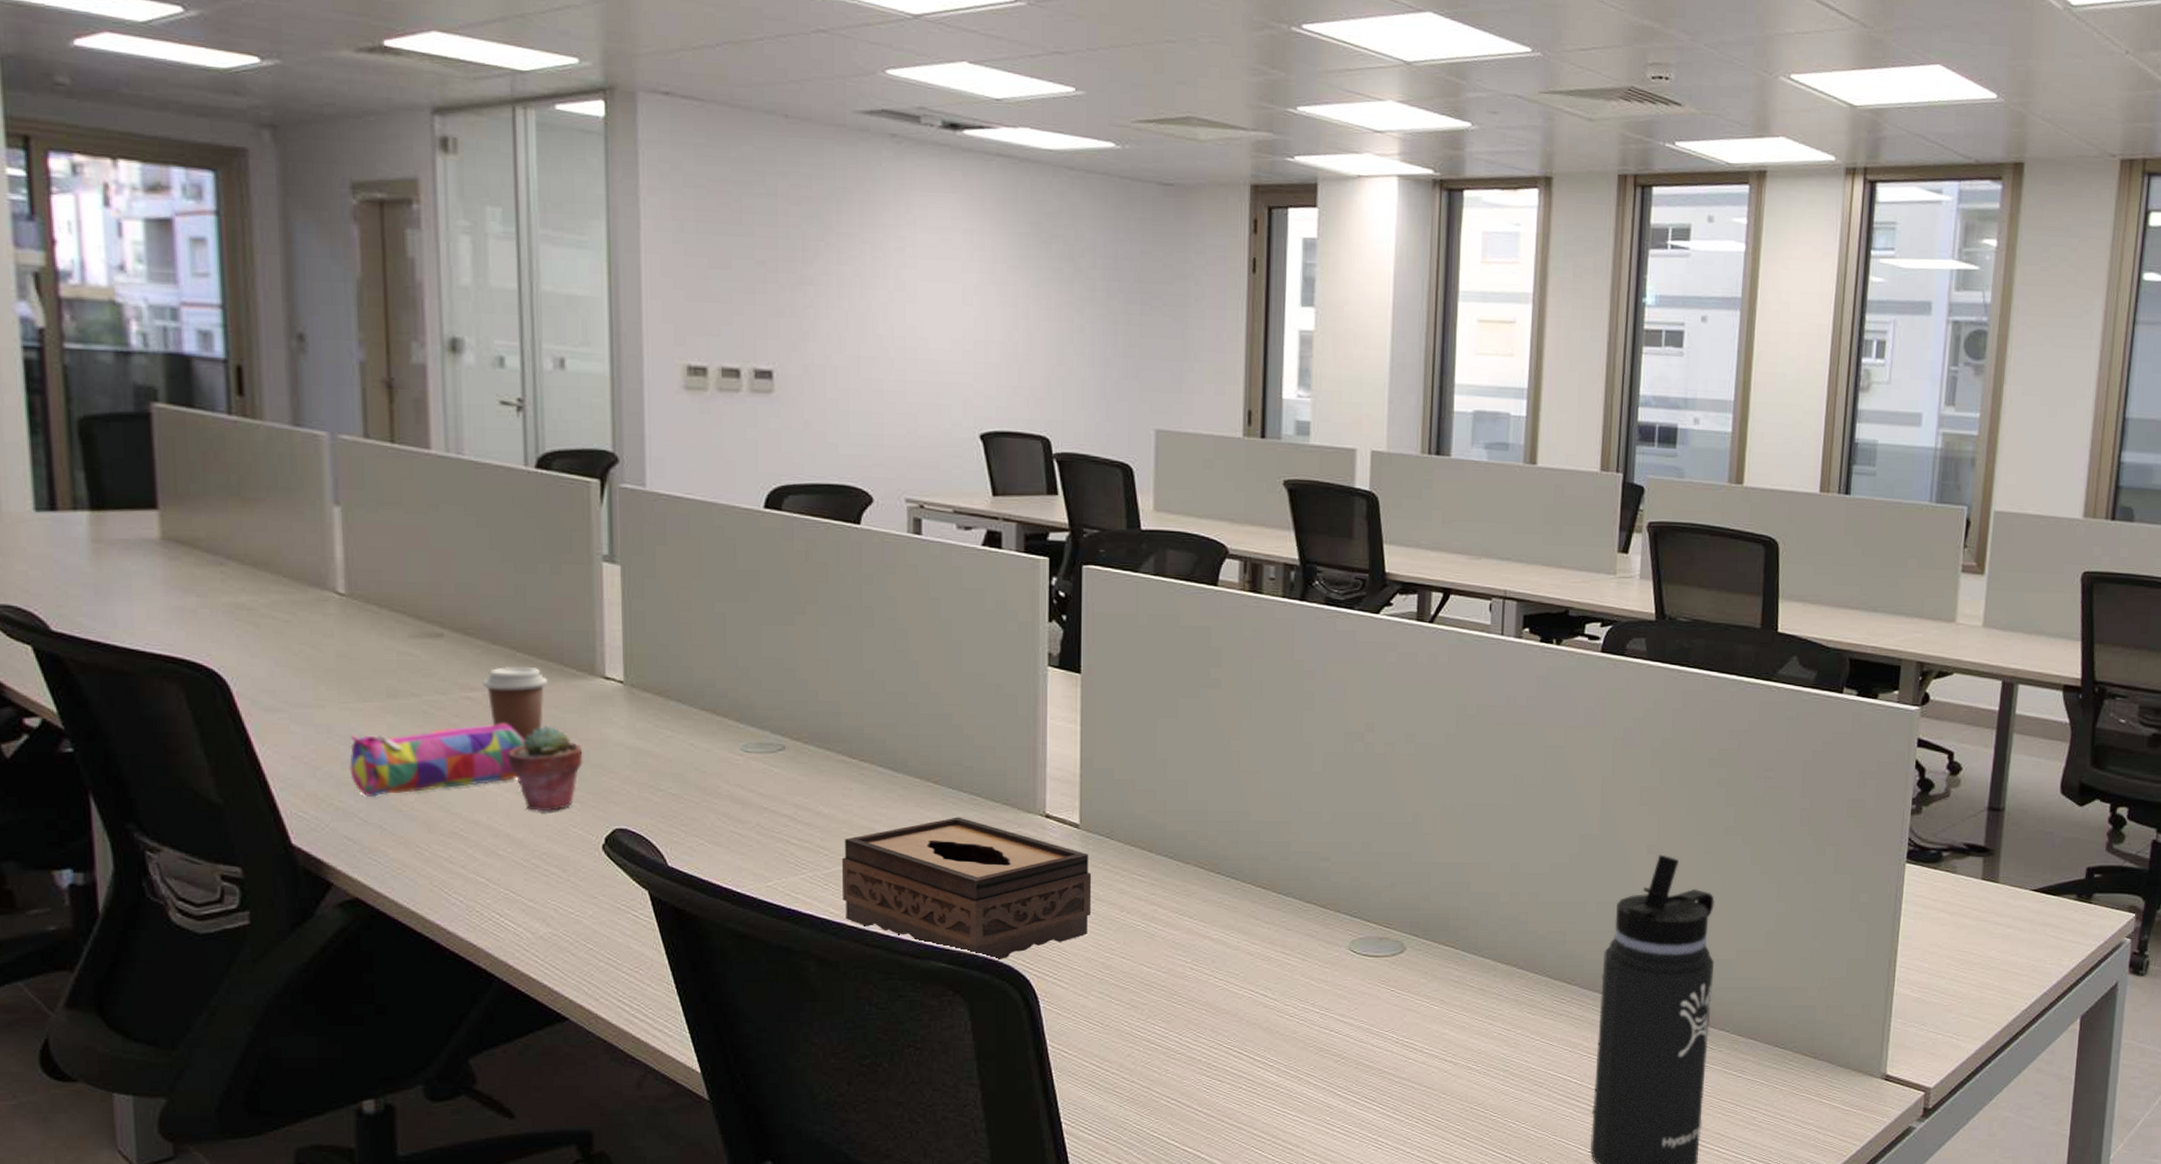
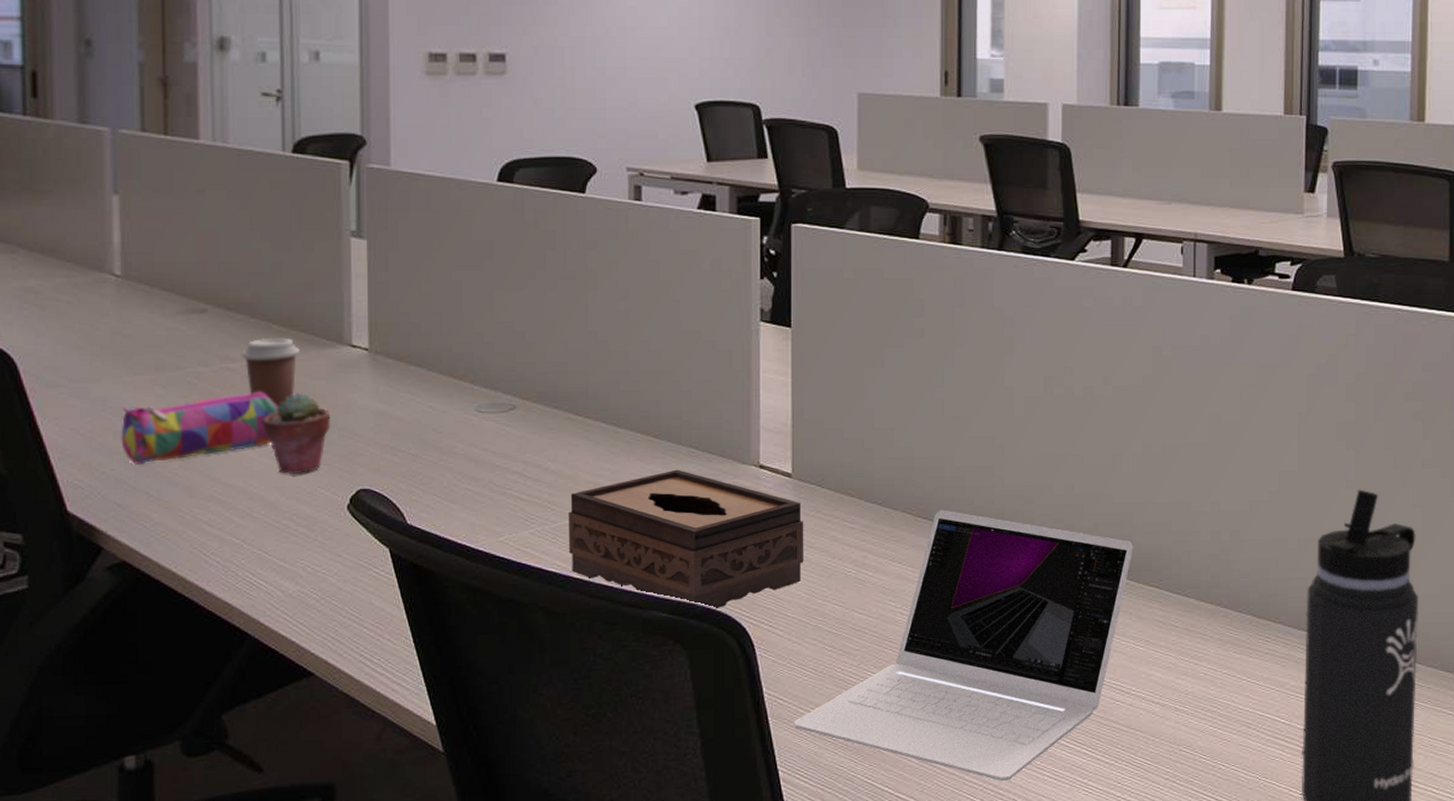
laptop: none [1079,865,1431,1137] -> present [794,510,1134,782]

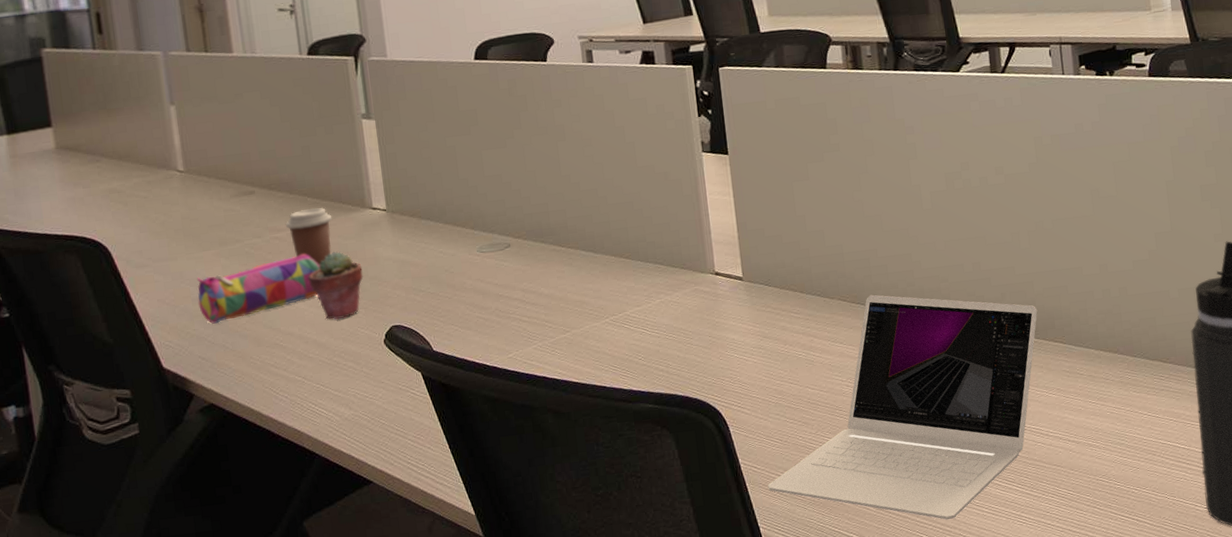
tissue box: present [568,469,804,609] -> none [562,283,761,397]

